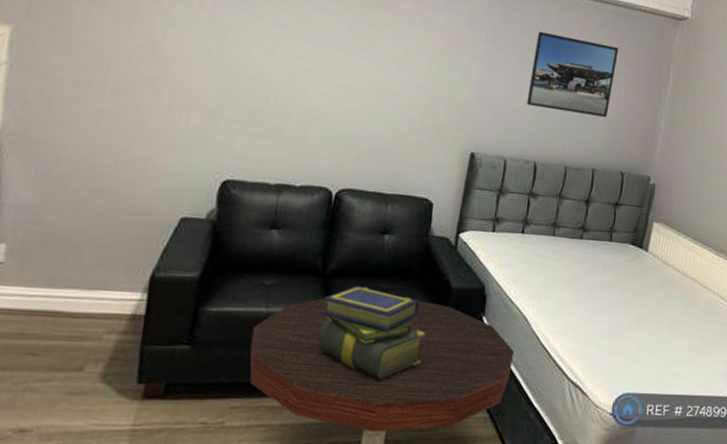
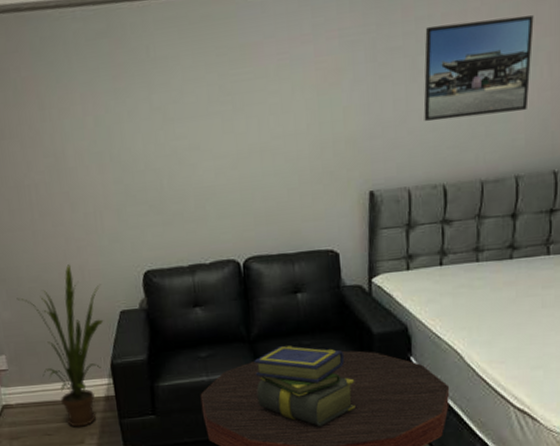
house plant: none [47,154,166,349] -> present [16,264,104,427]

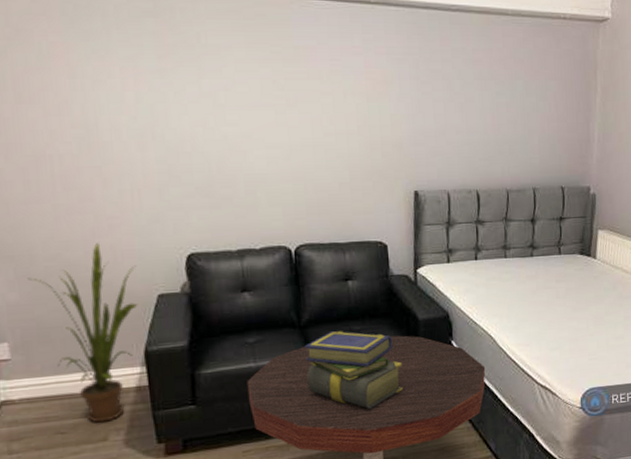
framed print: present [423,15,534,122] -> none [459,57,543,136]

